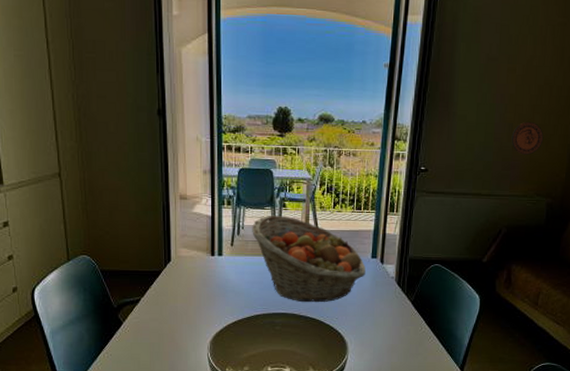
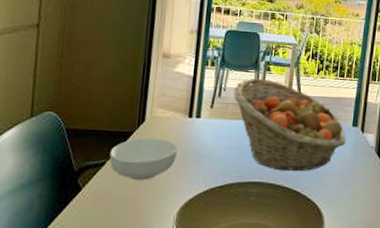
cereal bowl: none [143,276,204,314] -> present [109,138,178,180]

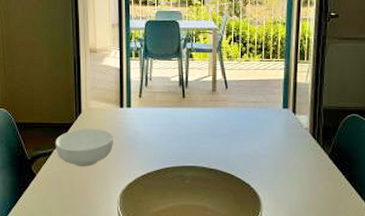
fruit basket: present [233,78,346,172] -> none [160,65,277,156]

